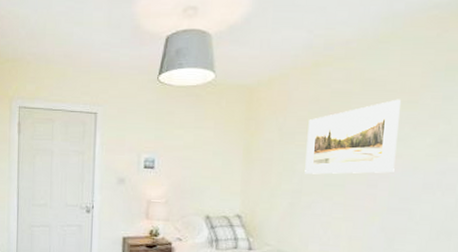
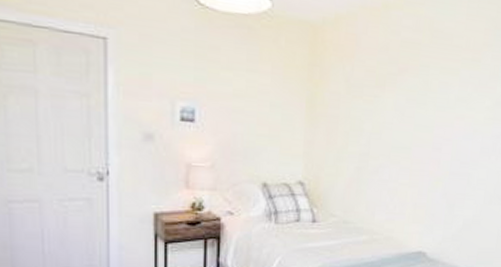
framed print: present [305,99,401,175] -> none [372,56,465,136]

